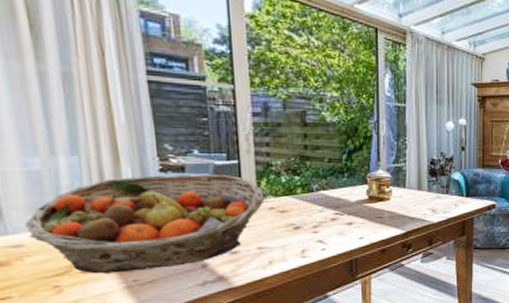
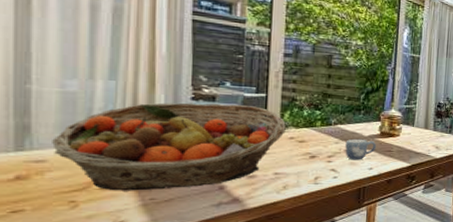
mug: none [331,205,366,230] -> present [345,138,377,160]

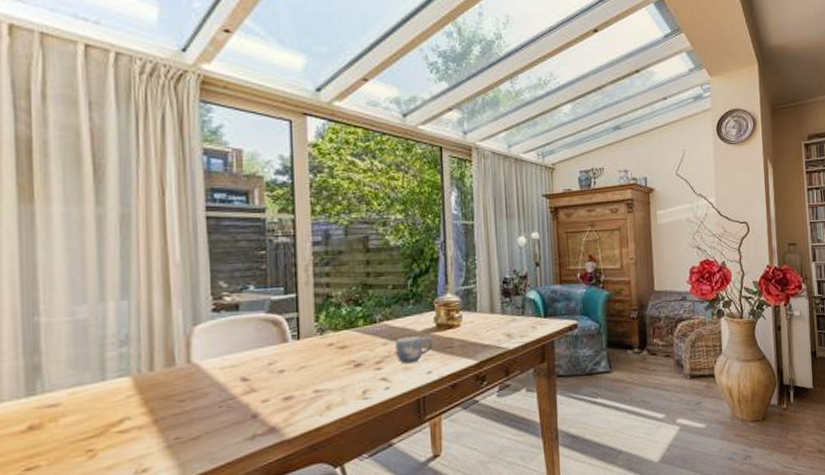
fruit basket: present [52,102,286,191] -> none [64,310,323,433]

